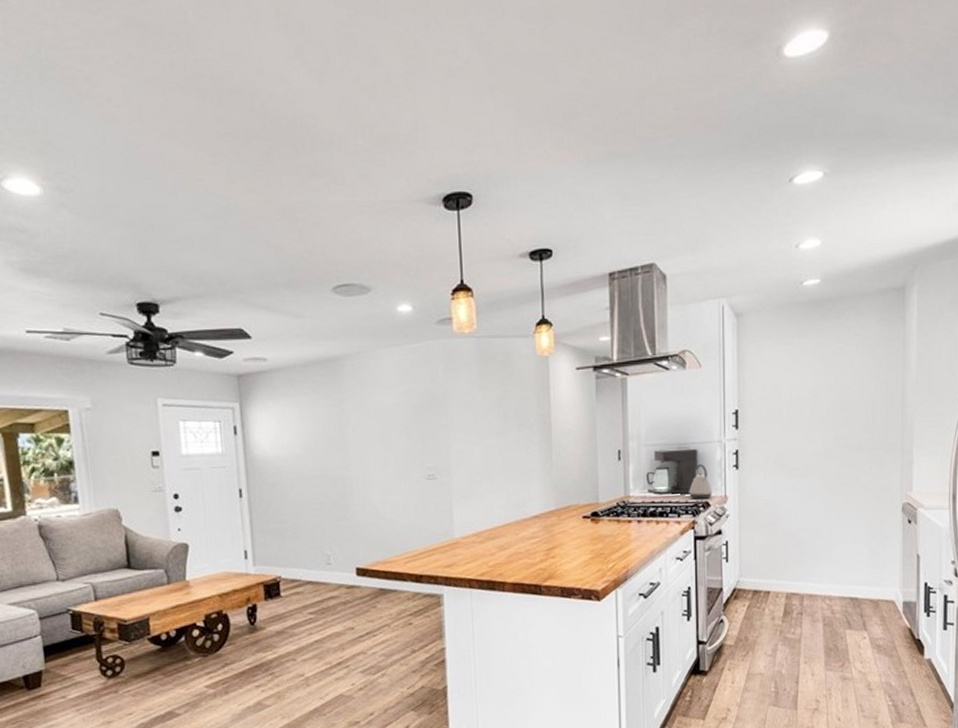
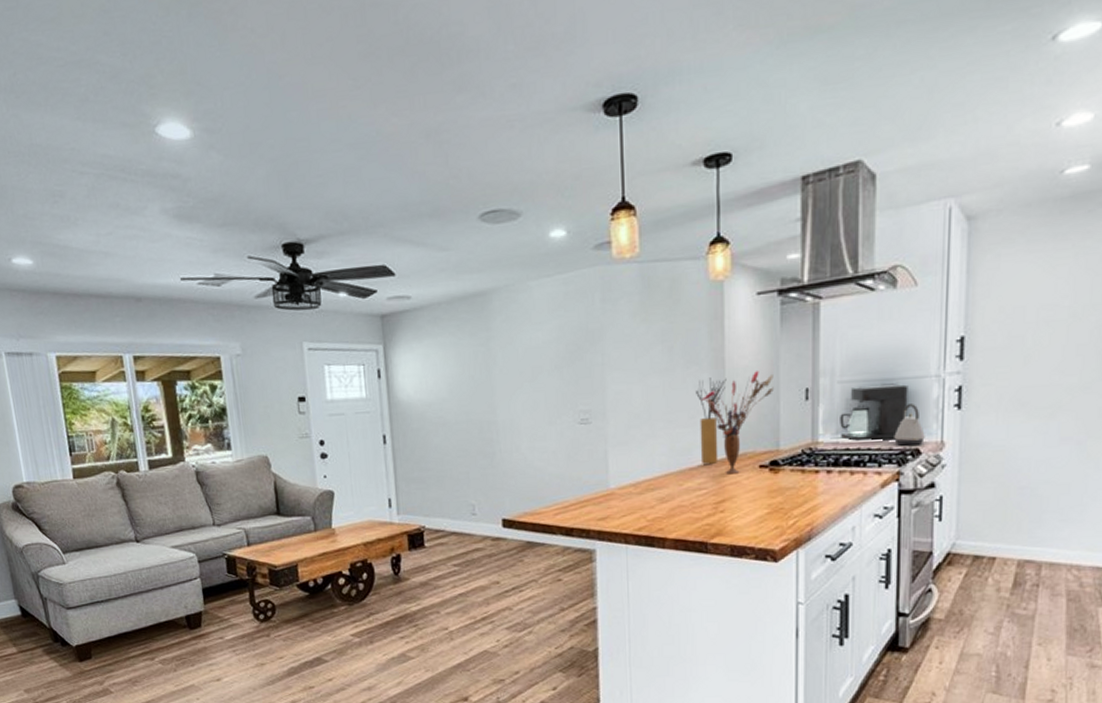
vase: none [528,439,553,516] -> present [696,377,727,465]
bouquet: none [532,435,592,524] -> present [701,371,773,474]

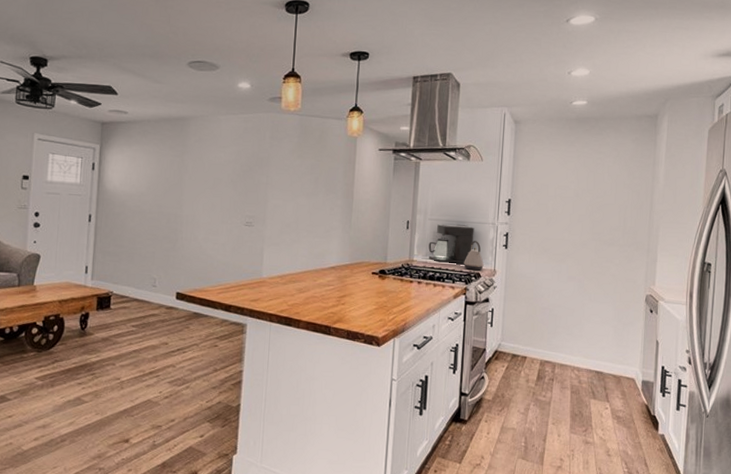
vase: present [696,377,727,465] -> none [331,204,354,268]
bouquet: present [701,371,773,474] -> none [335,204,386,277]

